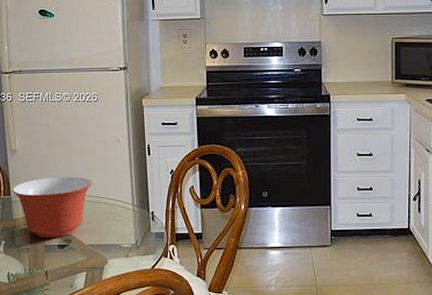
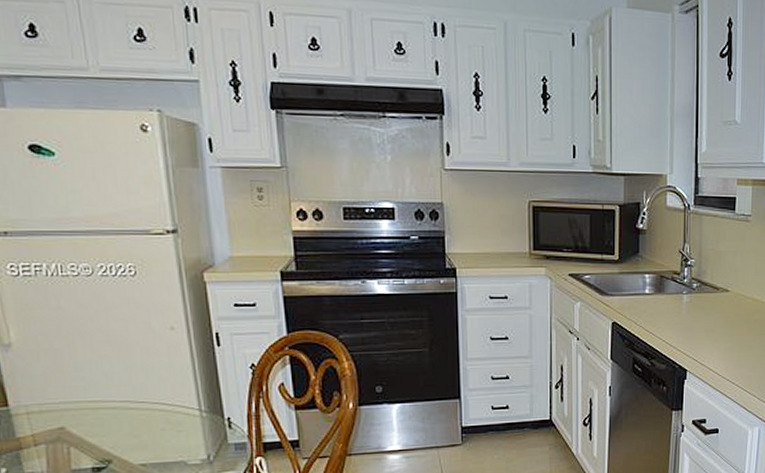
mixing bowl: present [13,176,92,239] -> none [11,376,138,461]

